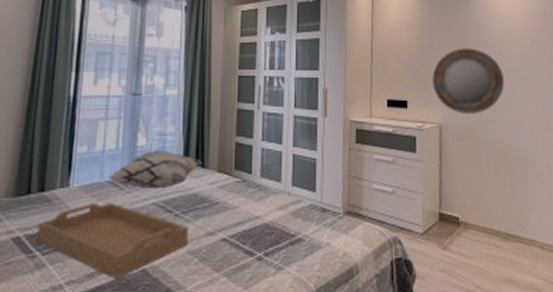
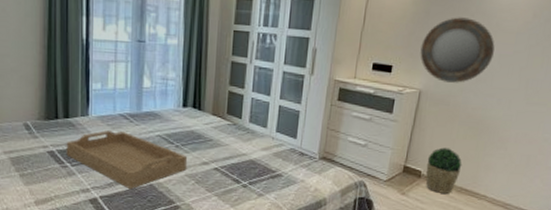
decorative pillow: present [109,149,202,190] -> none [121,91,199,125]
potted plant: none [462,187,501,243] -> present [425,147,463,194]

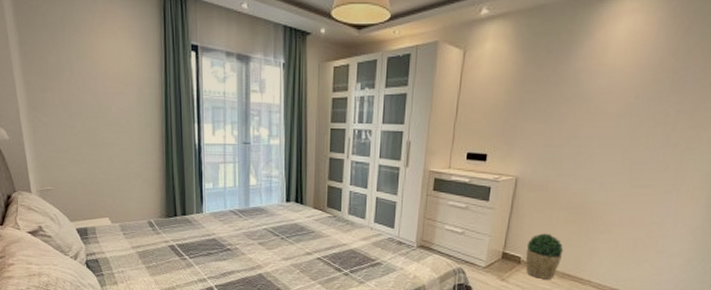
serving tray: present [66,130,187,190] -> none [184,226,291,279]
home mirror: present [420,17,495,83] -> none [515,103,594,169]

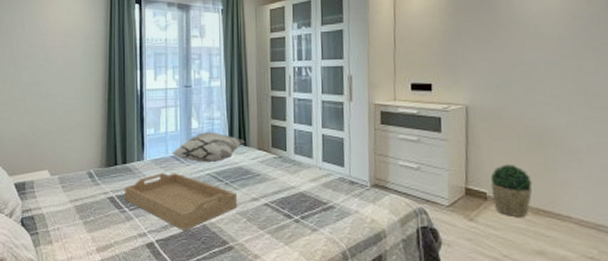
serving tray: none [184,226,291,279] -> present [124,173,237,232]
decorative pillow: none [231,188,301,219] -> present [172,131,244,163]

